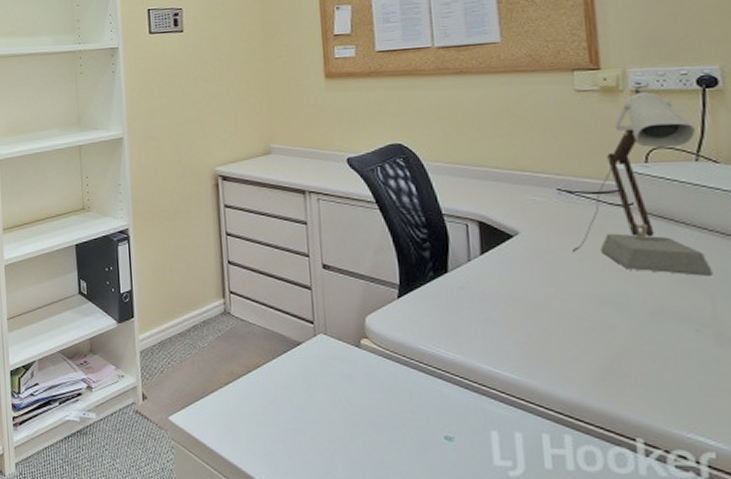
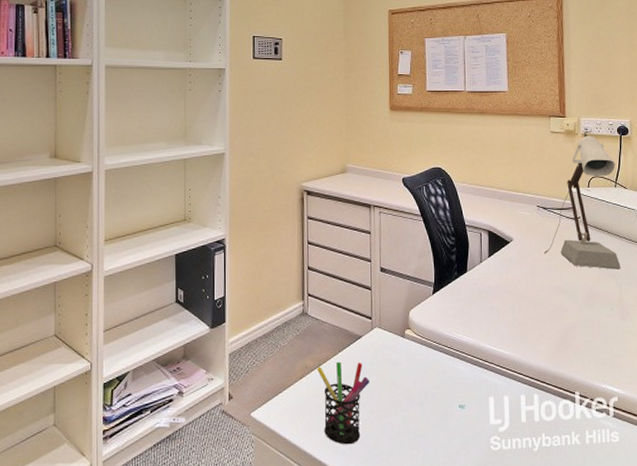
pen holder: none [246,369,315,466] -> present [317,361,369,445]

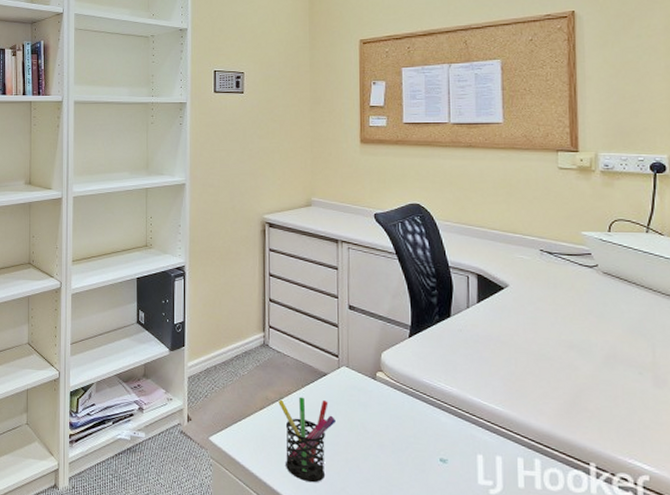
desk lamp: present [545,131,621,270] -> none [550,168,654,328]

